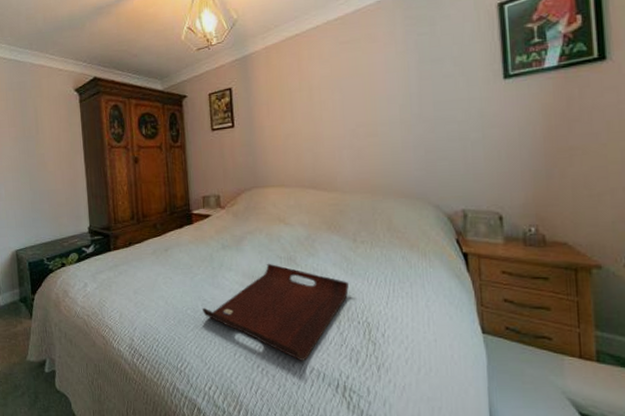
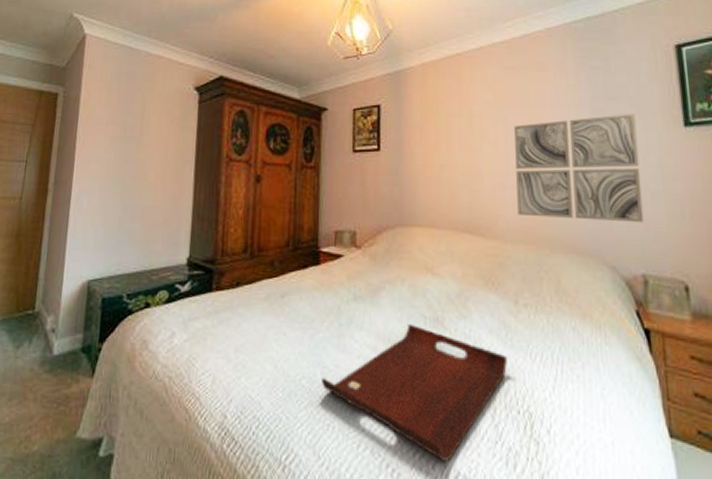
wall art: none [349,72,465,171] -> present [514,114,644,223]

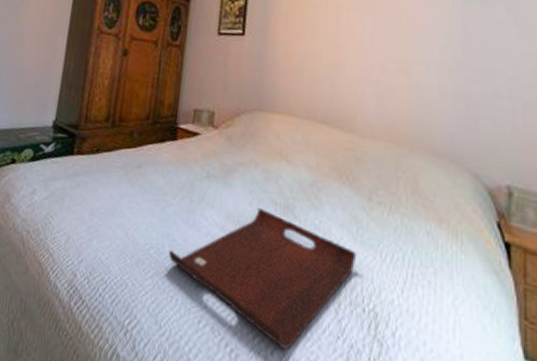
wall art: present [514,114,644,223] -> none [379,19,513,133]

